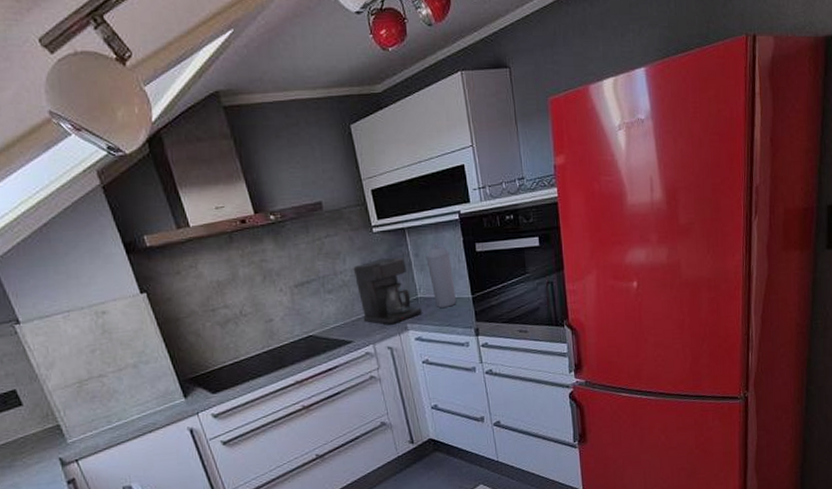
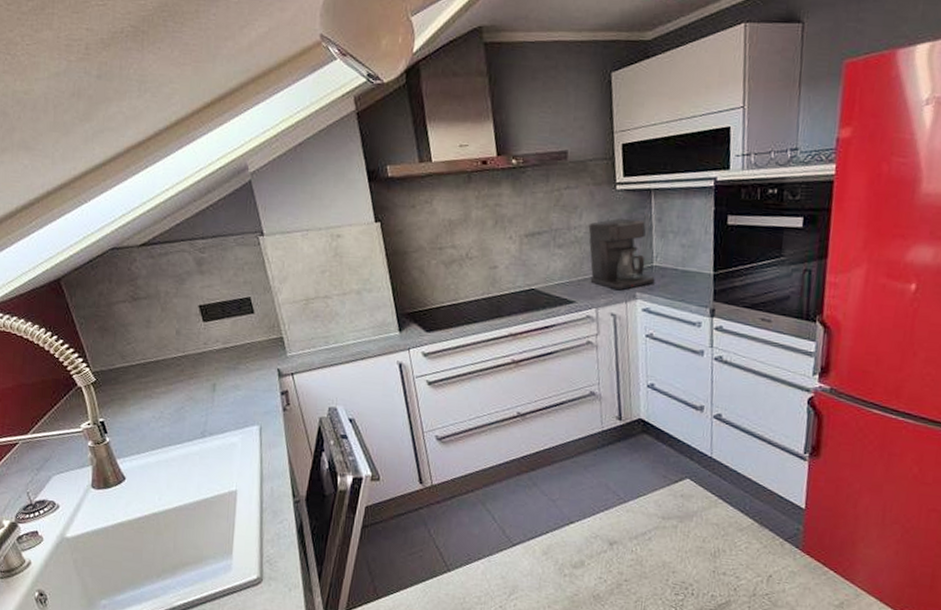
canister: present [426,243,456,308] -> none [669,209,697,281]

